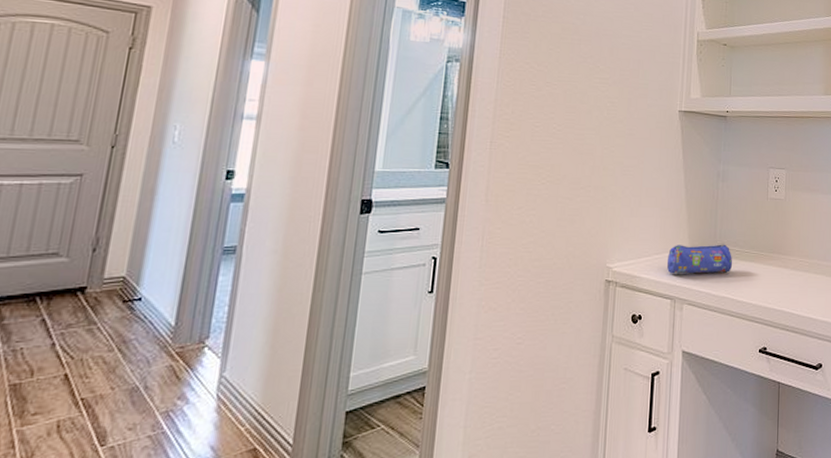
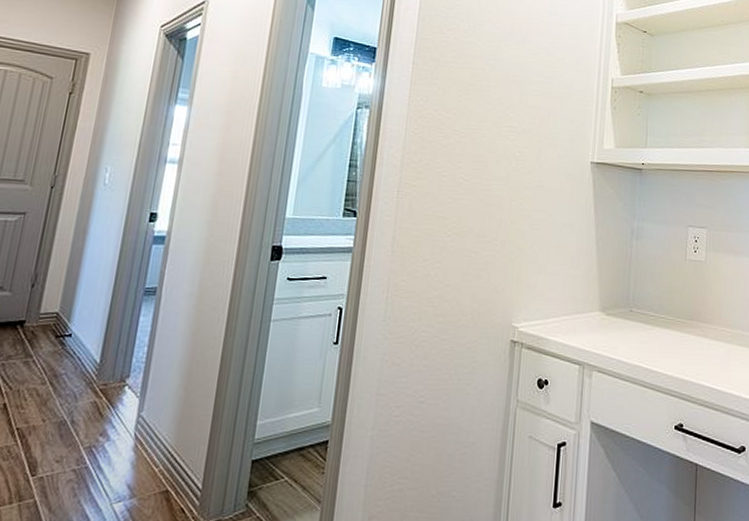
pencil case: present [666,243,733,274] -> none [575,306,647,339]

